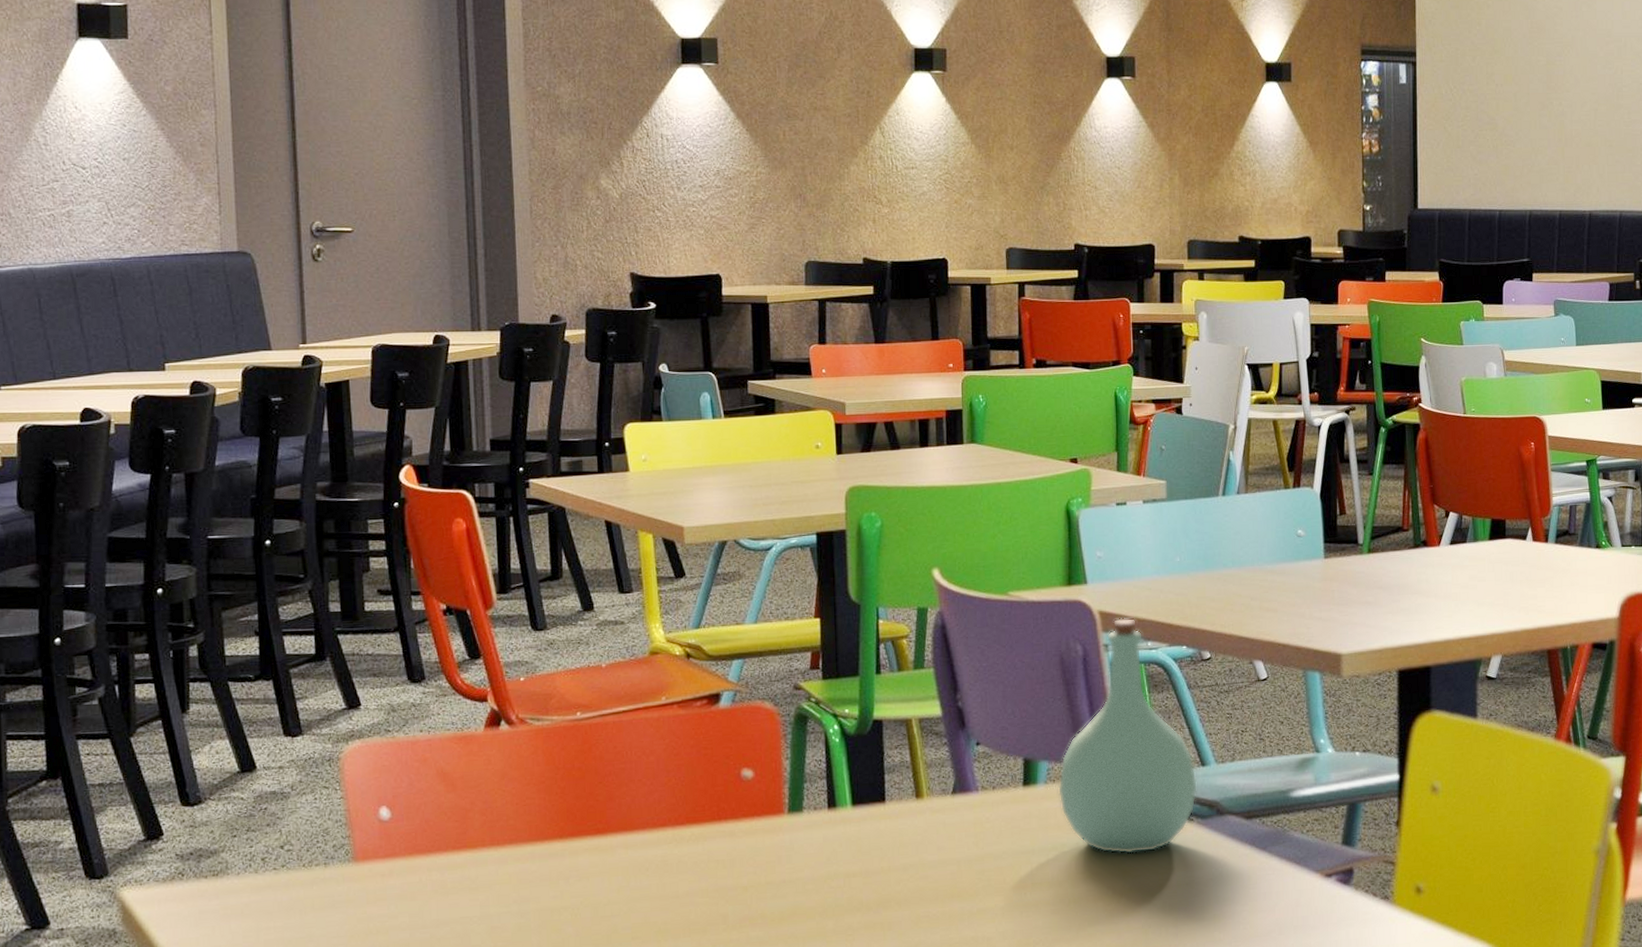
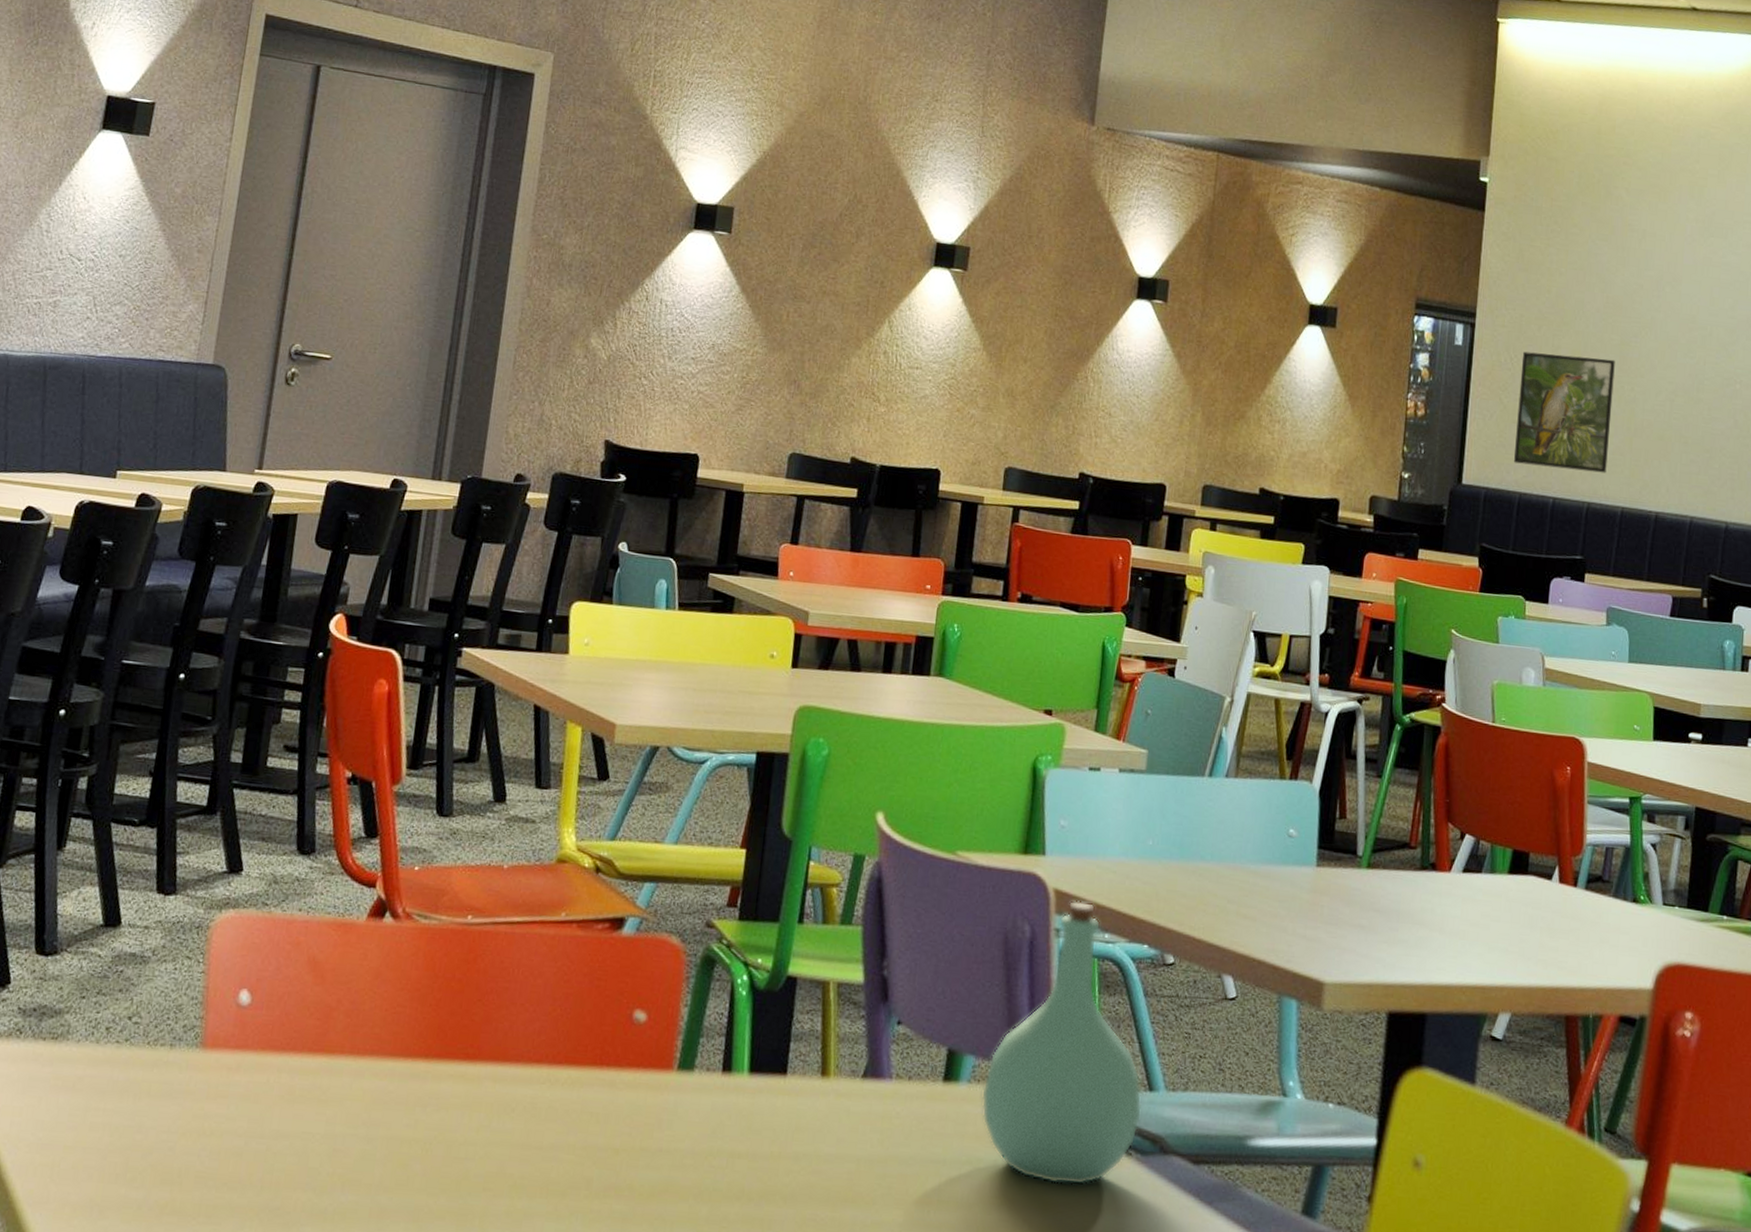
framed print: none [1460,79,1544,184] -> present [1513,351,1615,474]

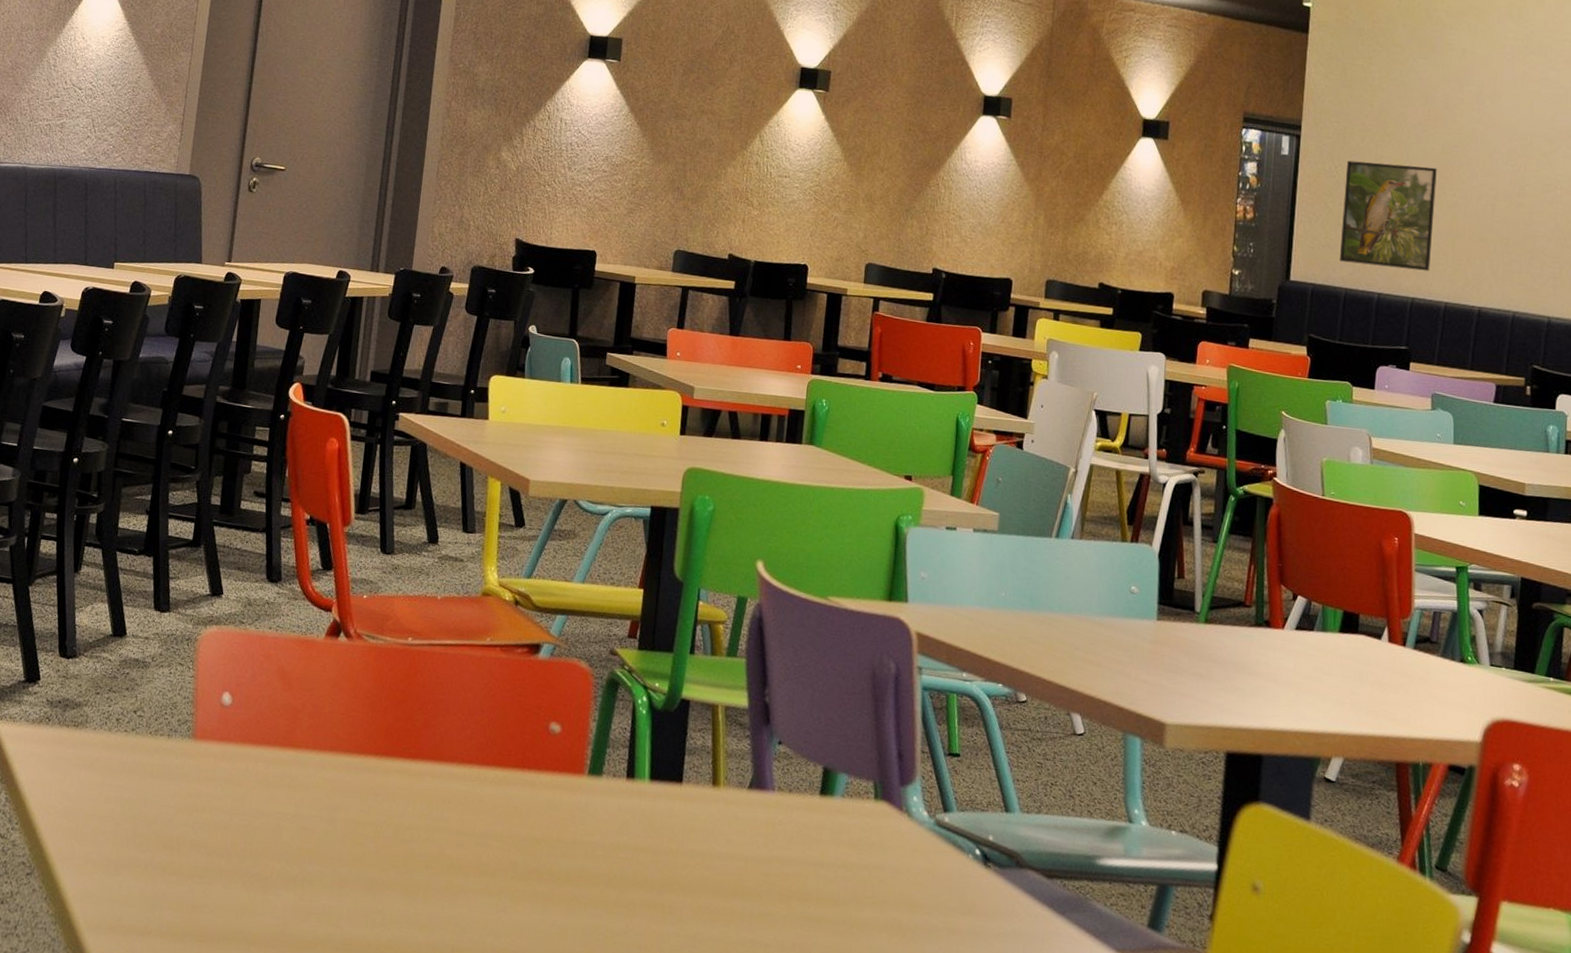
bottle: present [981,900,1142,1186] -> none [853,643,999,892]

